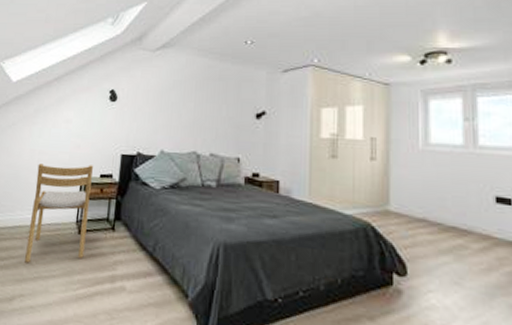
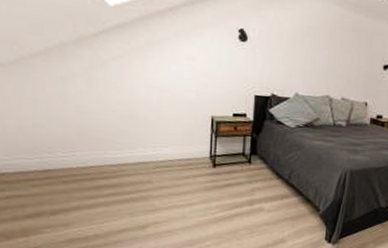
chair: present [25,163,93,263] -> none [155,101,224,195]

